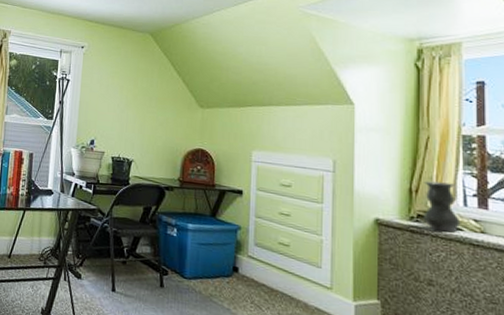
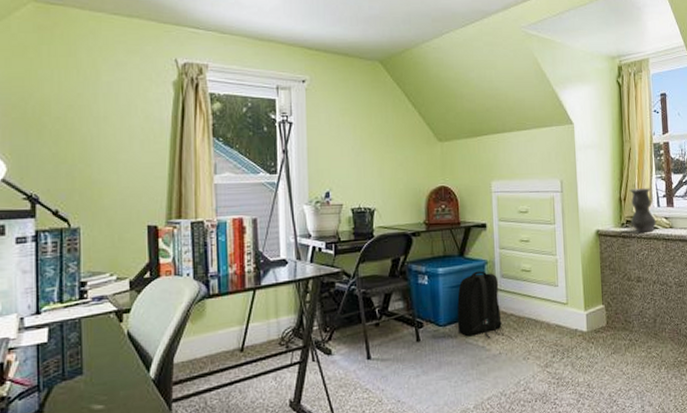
backpack: none [203,234,252,303] -> present [457,271,504,339]

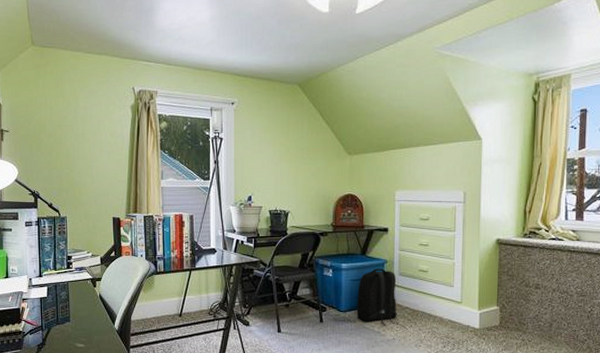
vase: present [629,188,657,233] -> none [534,202,562,243]

